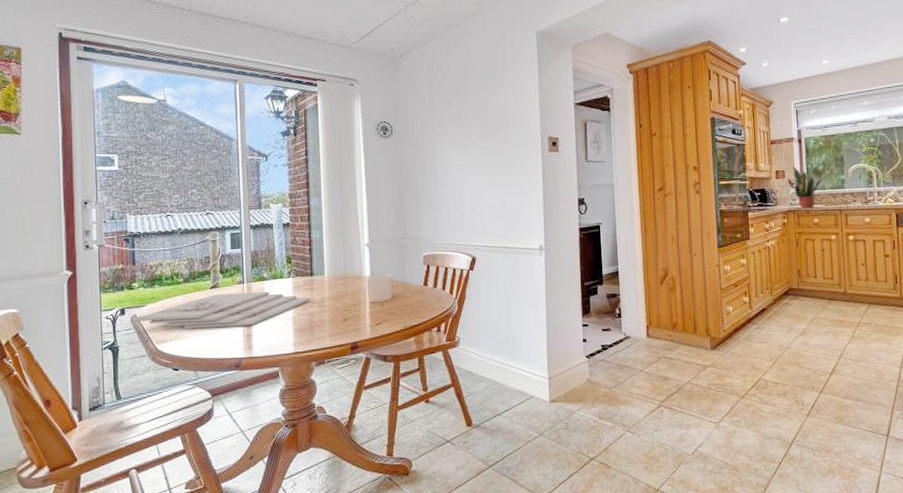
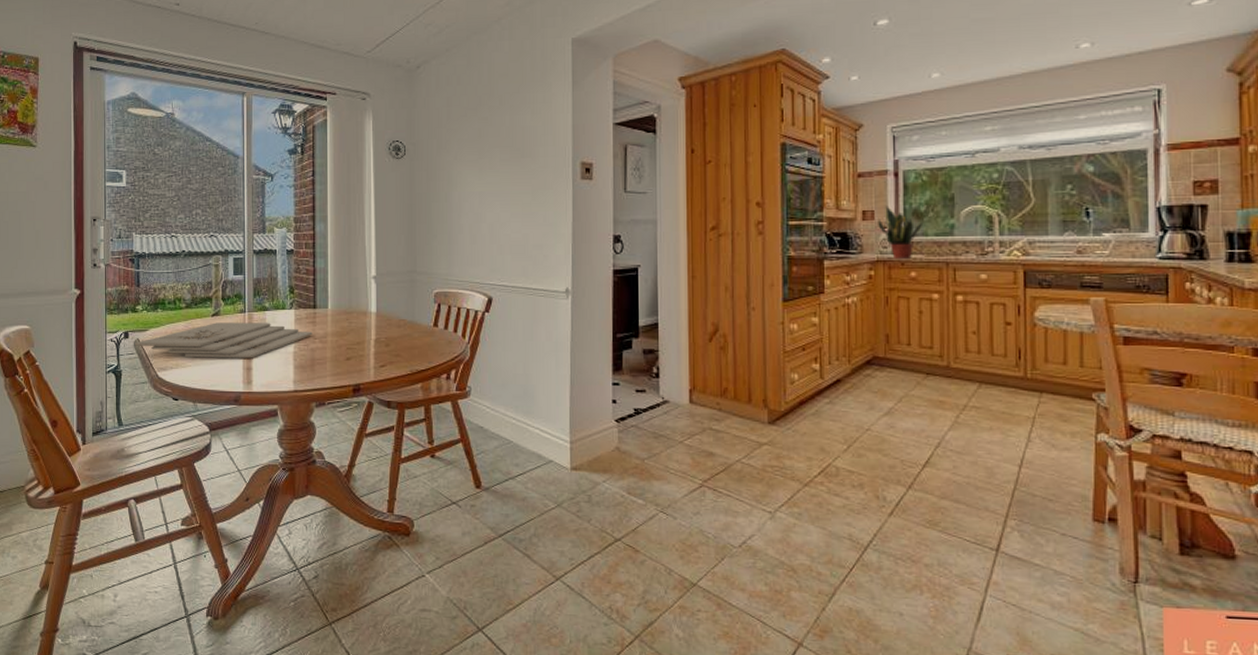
mug: present [366,273,393,303] -> none [371,310,400,343]

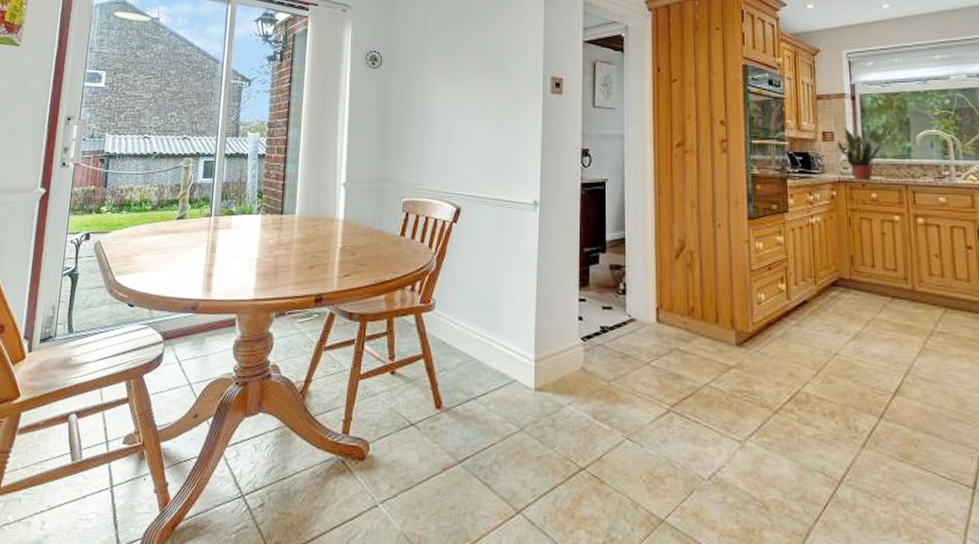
placemat: present [135,322,313,358] -> none [95,226,278,264]

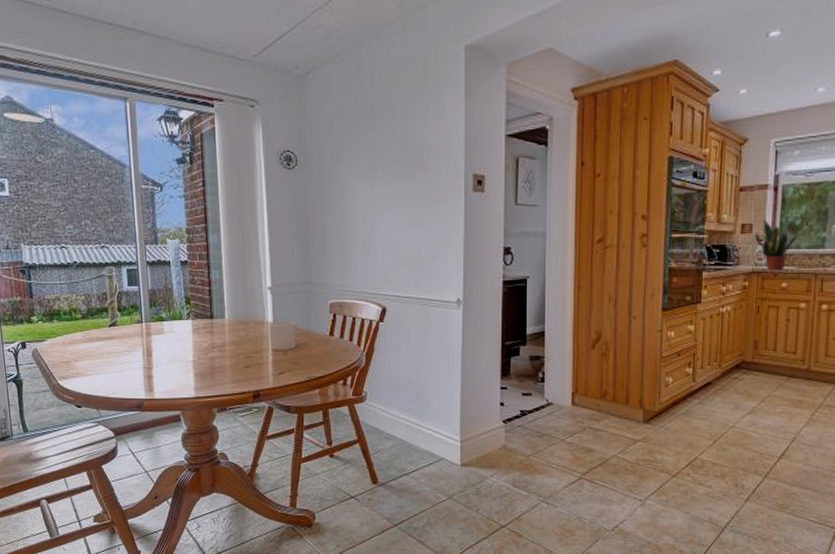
mug: none [338,218,367,251] -> present [268,320,297,351]

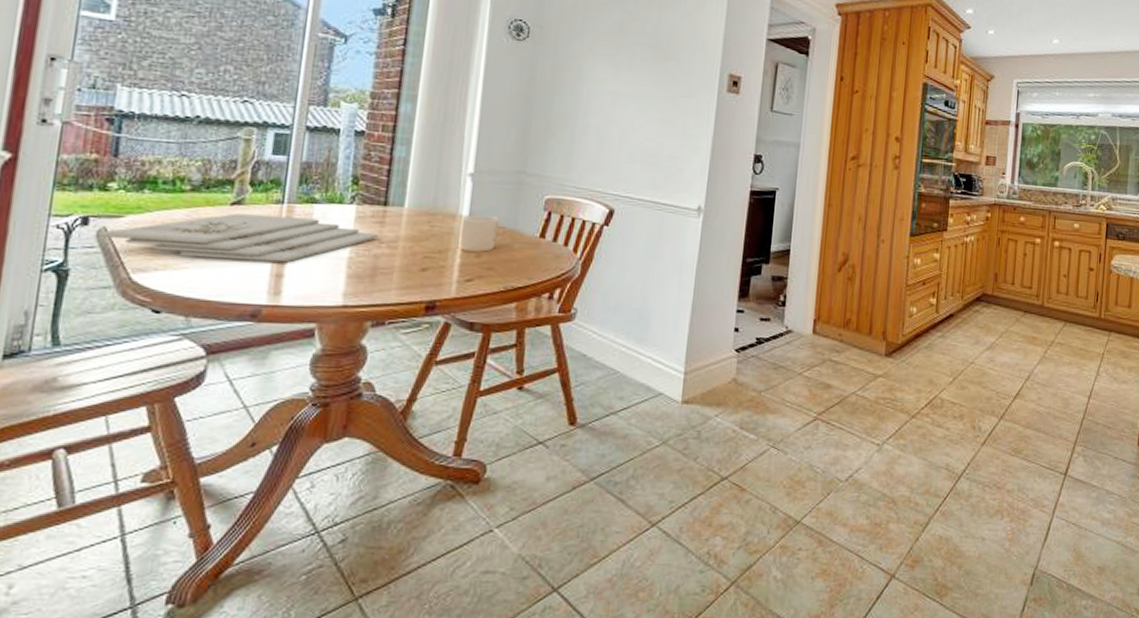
placemat: none [33,333,211,367] -> present [98,213,379,263]
potted plant: present [755,219,796,272] -> none [998,154,1034,206]

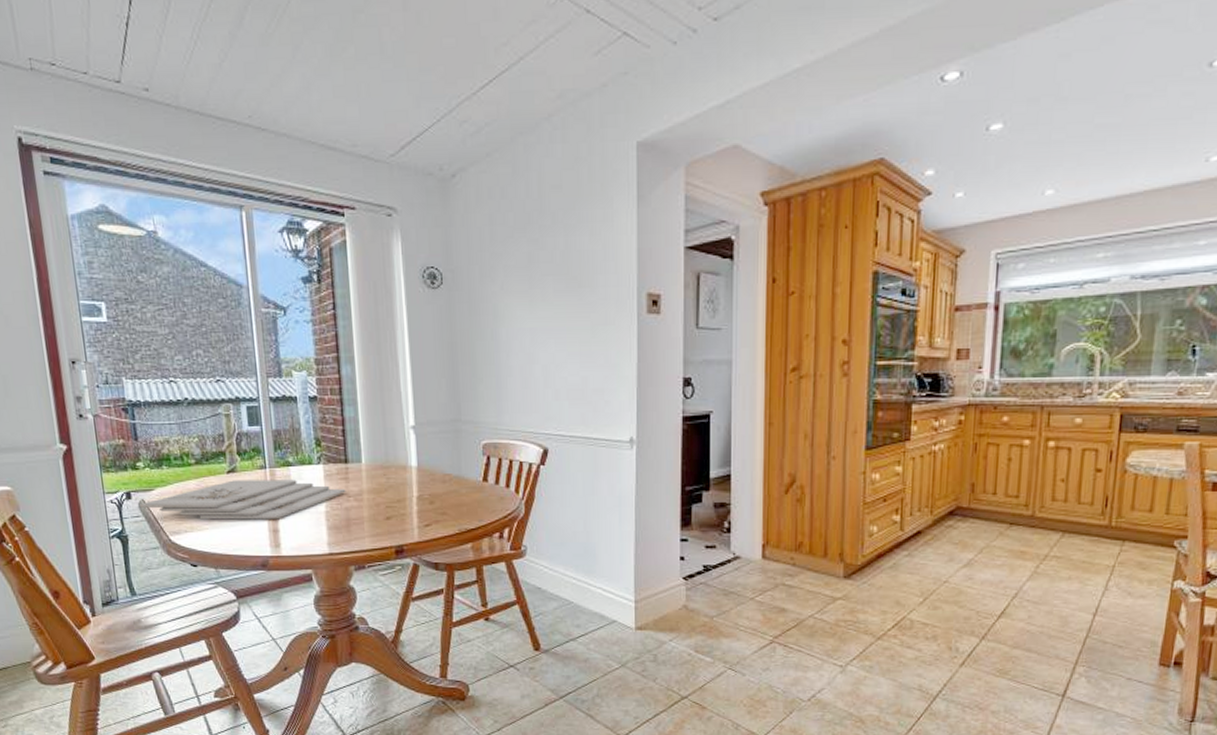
mug: present [460,214,499,253] -> none [412,464,445,500]

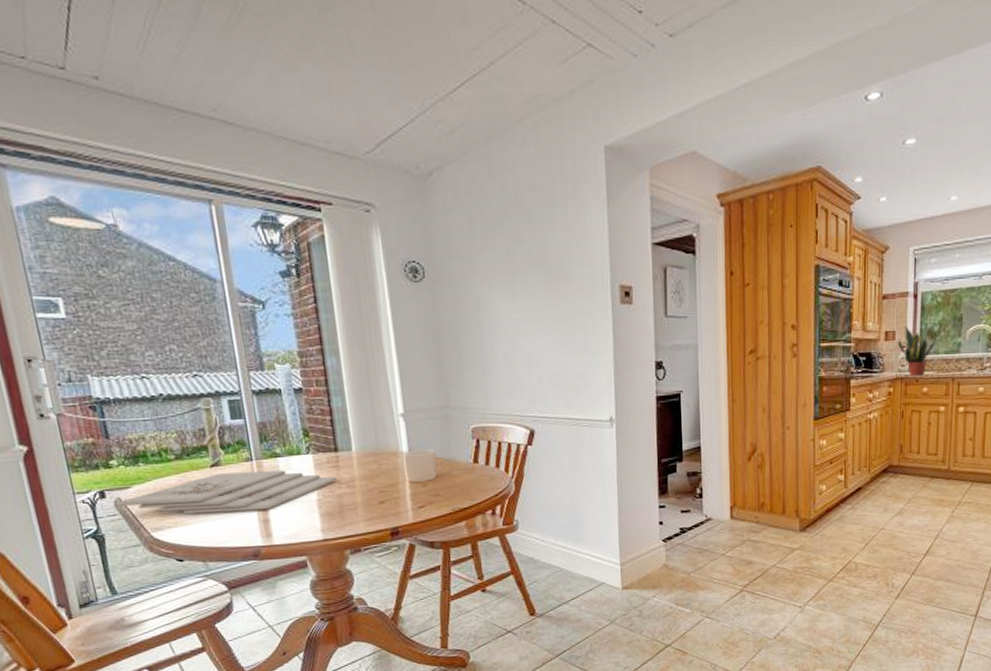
mug: none [412,464,445,500] -> present [403,448,437,483]
potted plant: none [972,343,1020,404] -> present [898,326,935,377]

